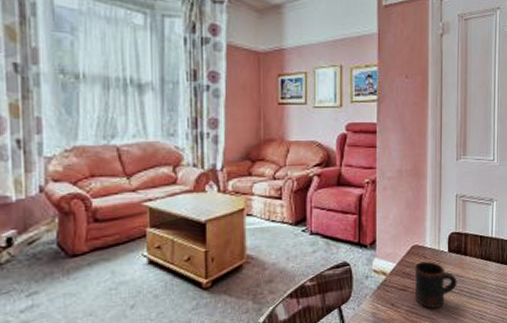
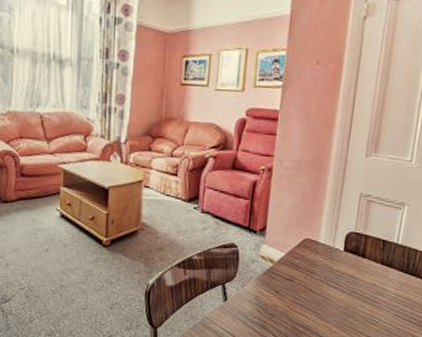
mug: present [414,261,457,309] -> none [302,256,351,304]

